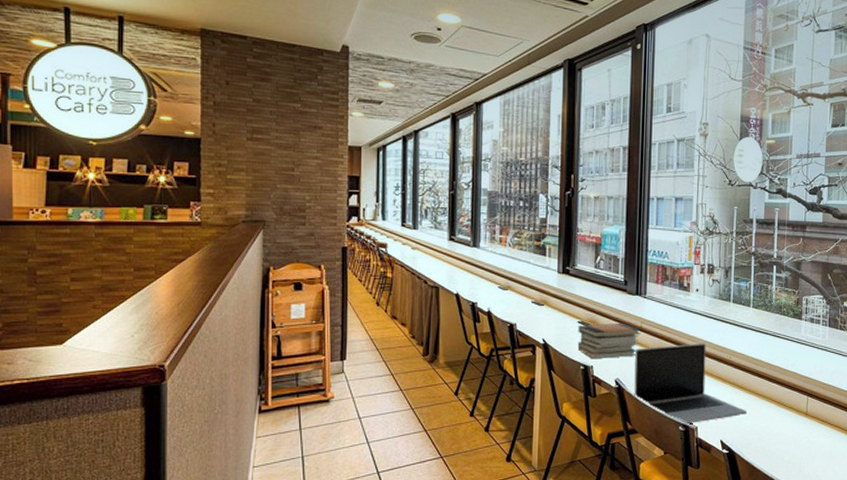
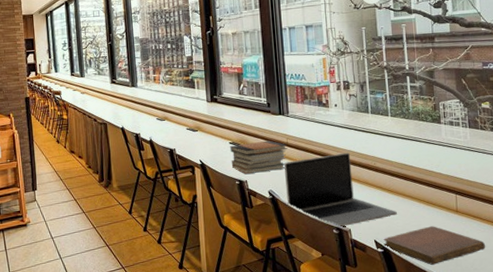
notebook: none [729,428,830,469] -> present [383,226,486,265]

